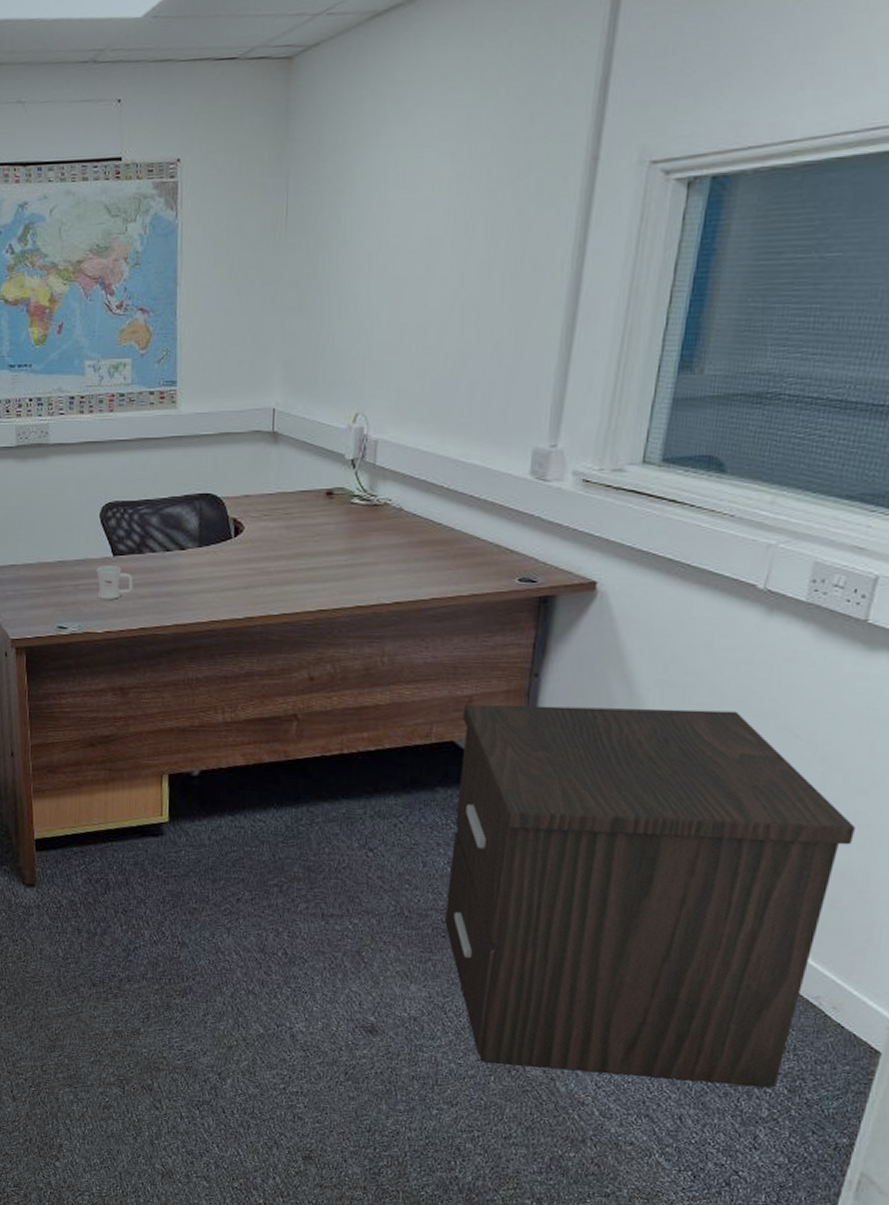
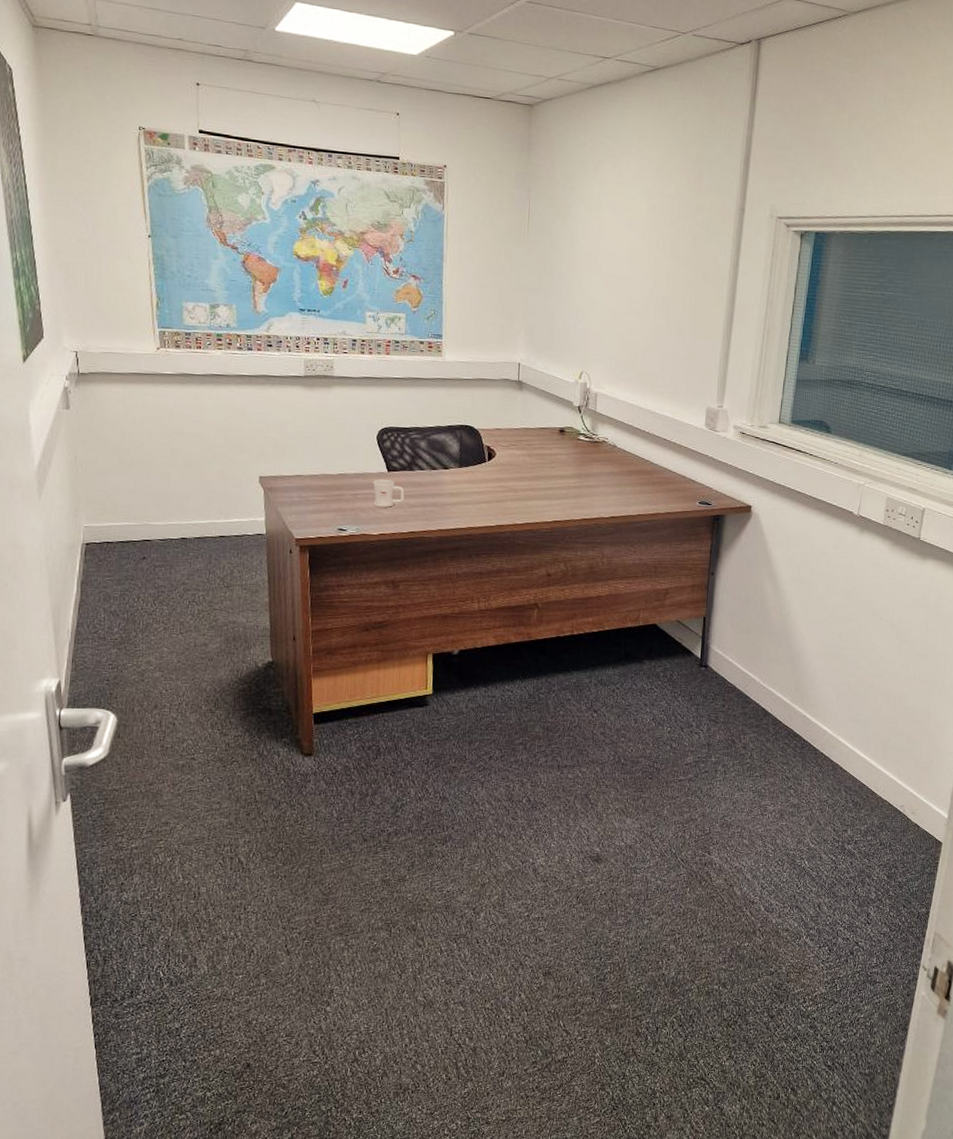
nightstand: present [445,704,855,1088] -> none [651,596,919,877]

